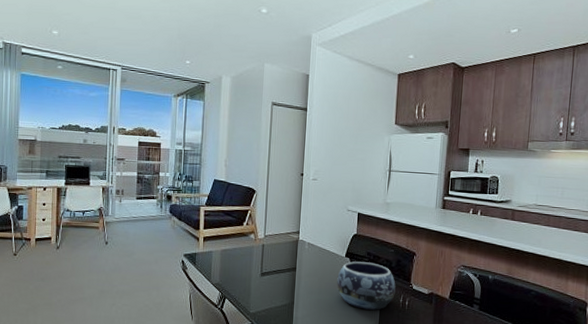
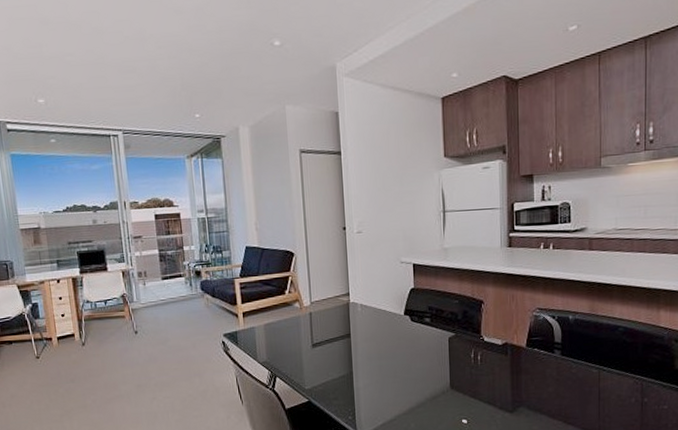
decorative bowl: present [337,261,396,310] -> none [398,317,465,371]

